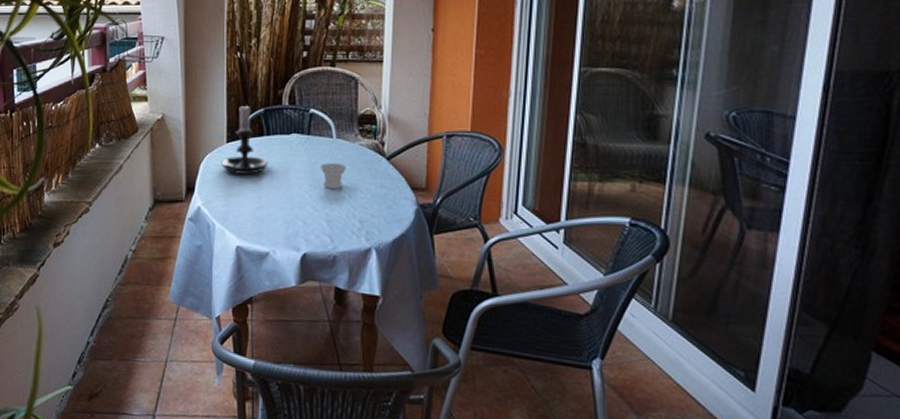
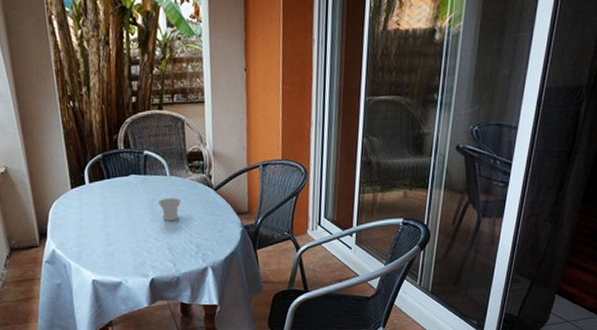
candle holder: present [221,103,269,174] -> none [68,150,112,217]

